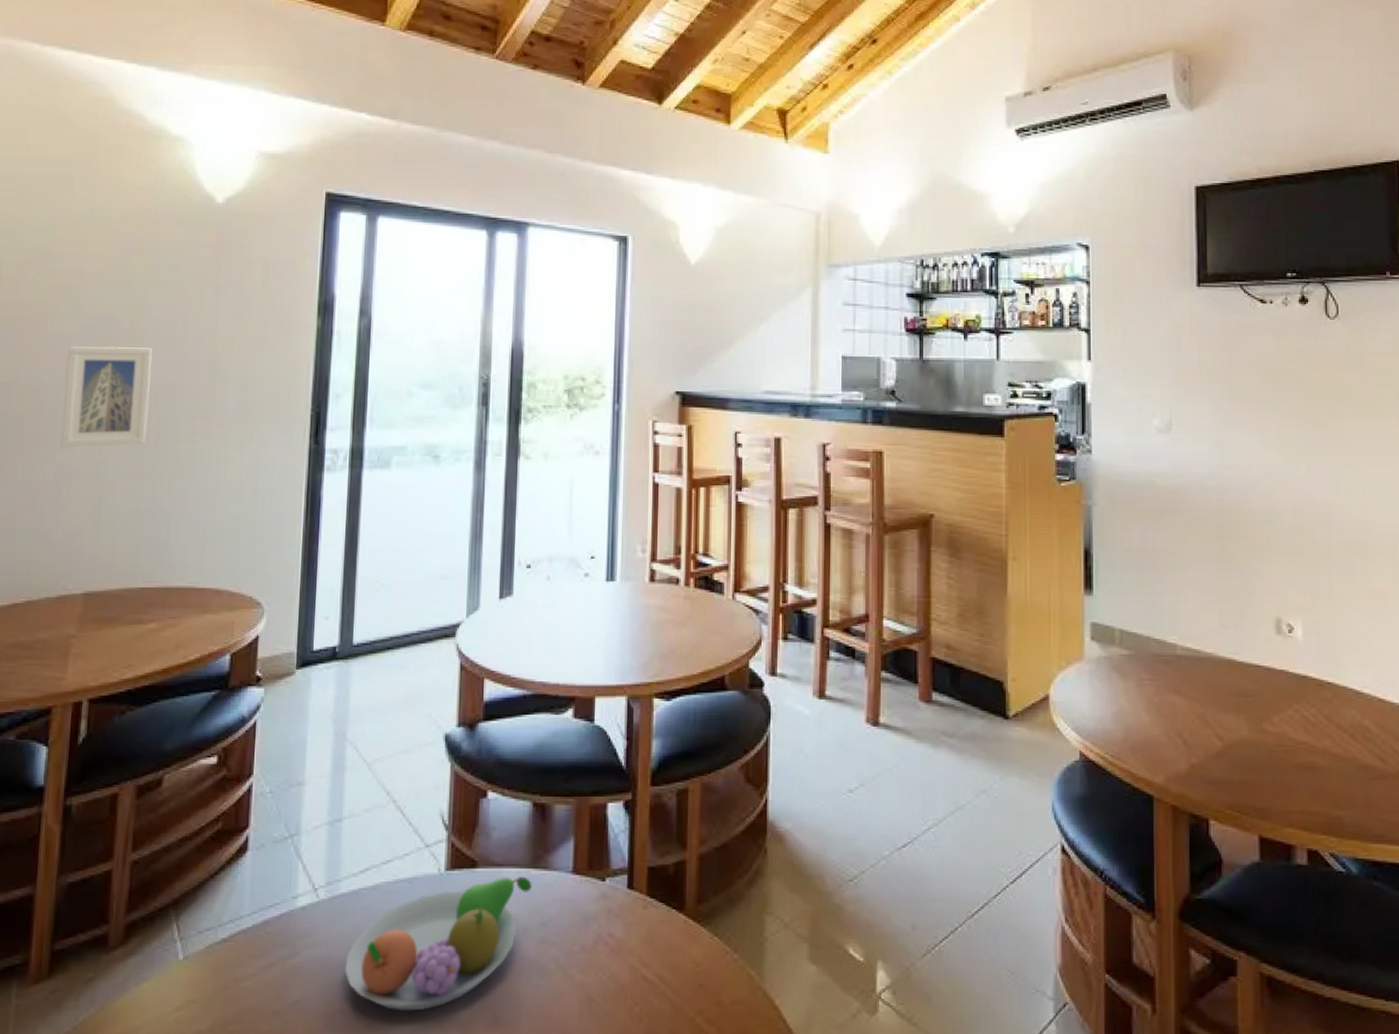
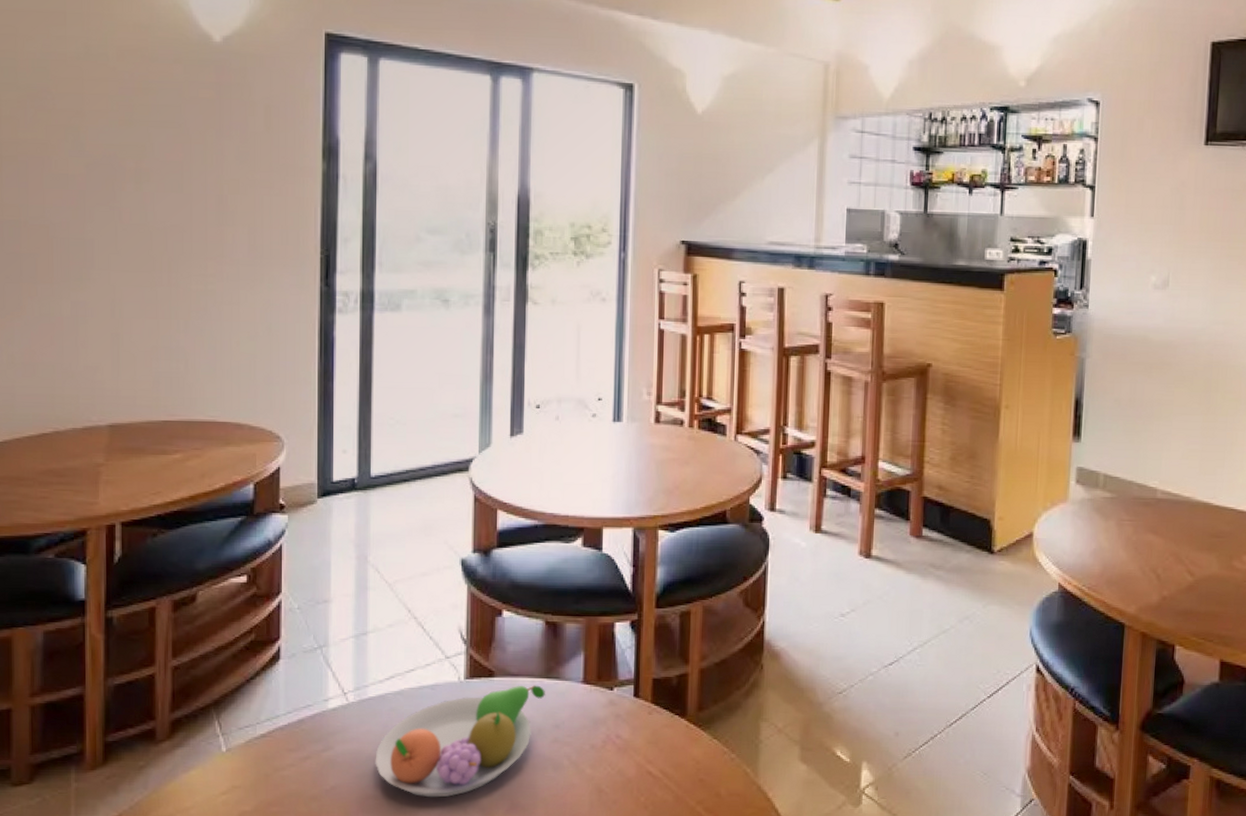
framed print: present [60,346,152,447] -> none [73,186,160,286]

